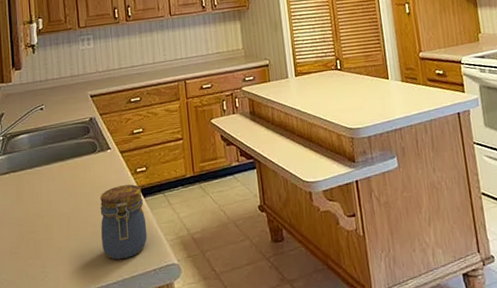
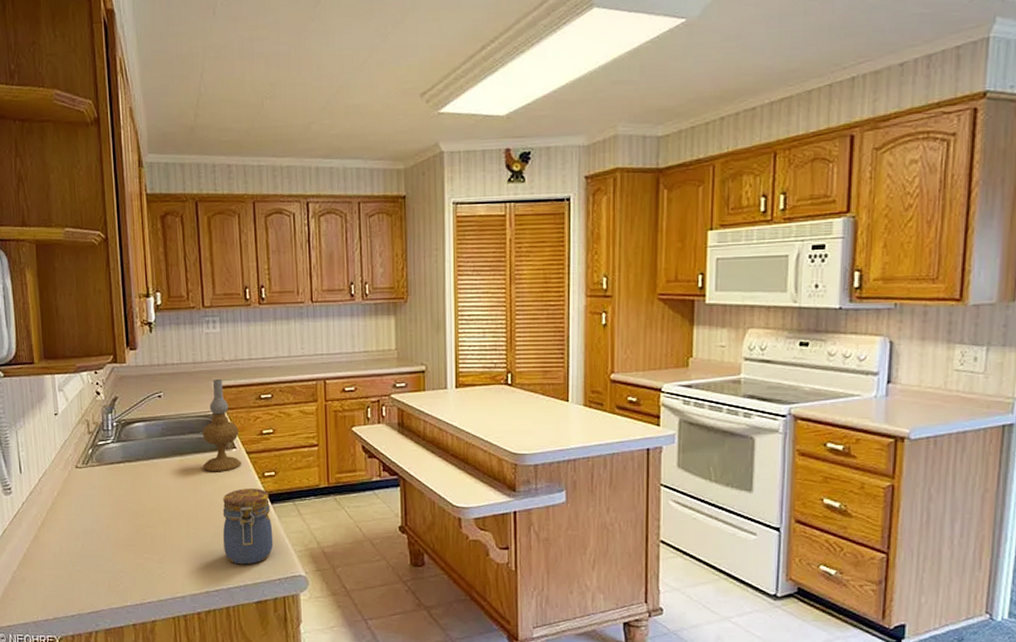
oil lamp: none [80,89,117,174] -> present [202,380,242,472]

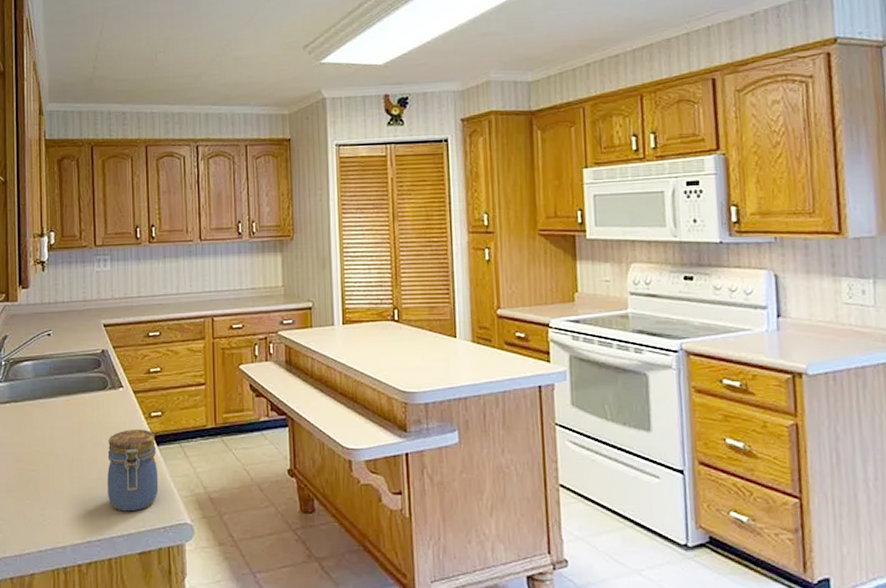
oil lamp: present [202,380,242,472] -> none [89,317,129,413]

